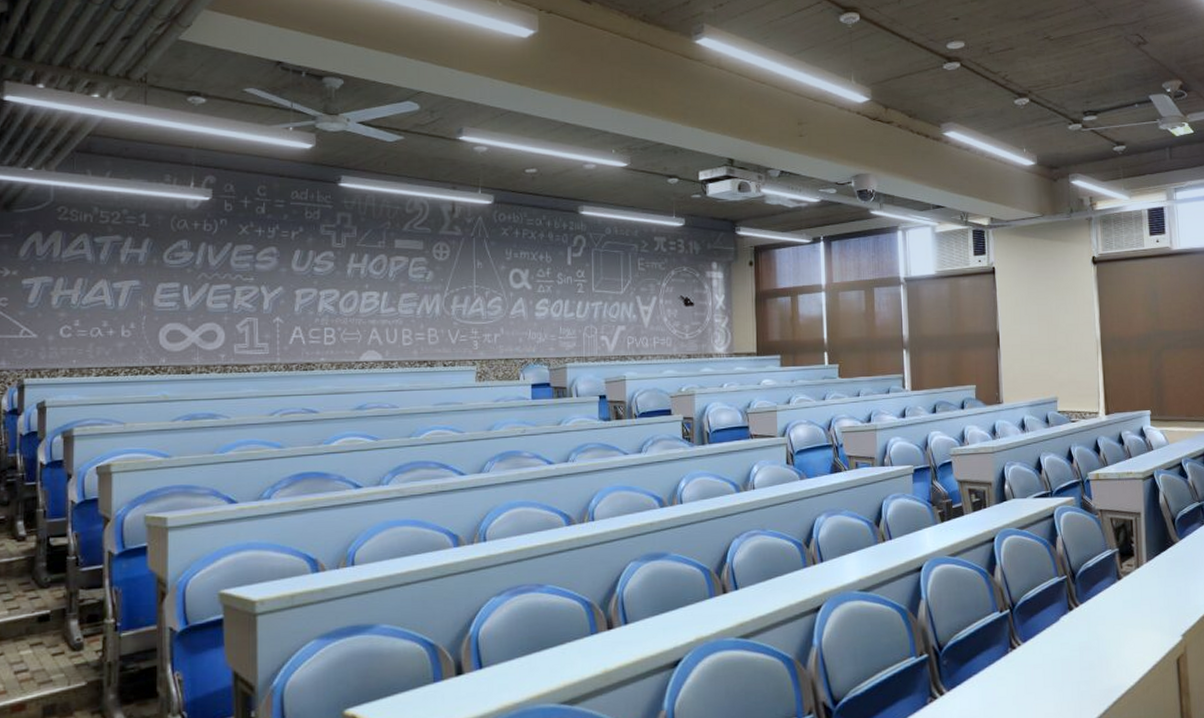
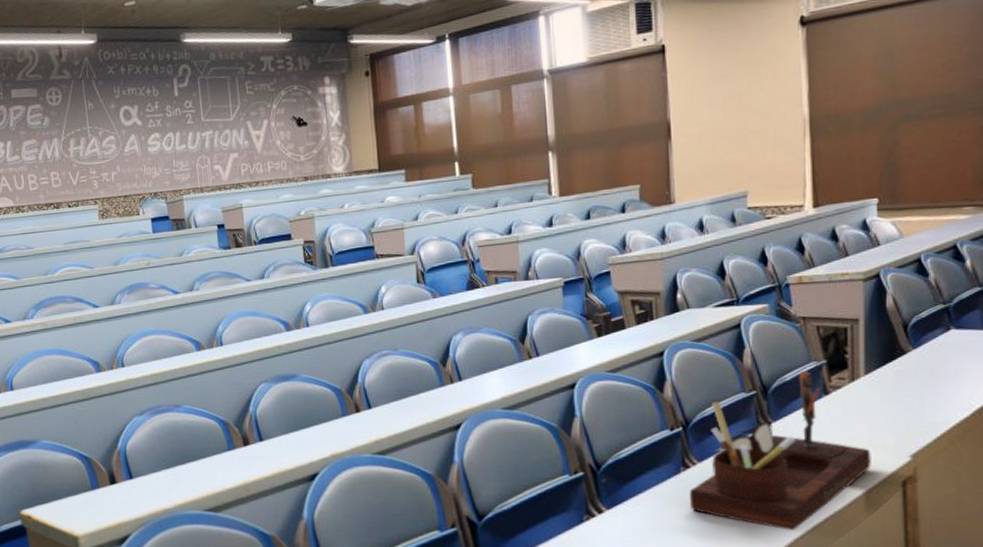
desk organizer: none [1015,558,1154,708] -> present [689,371,871,531]

